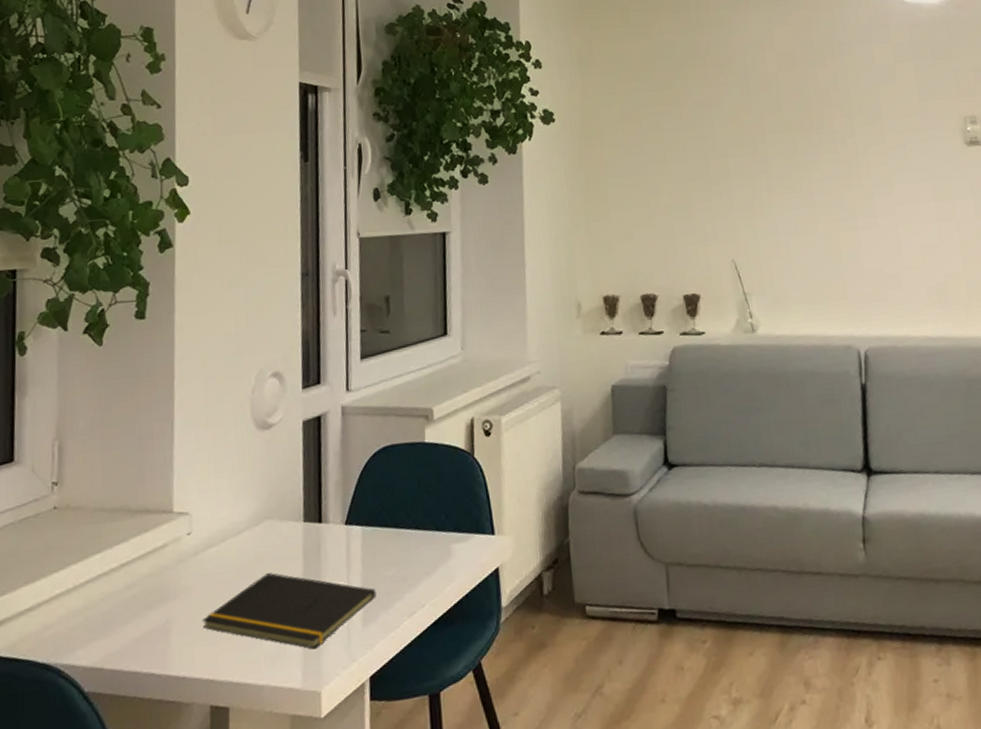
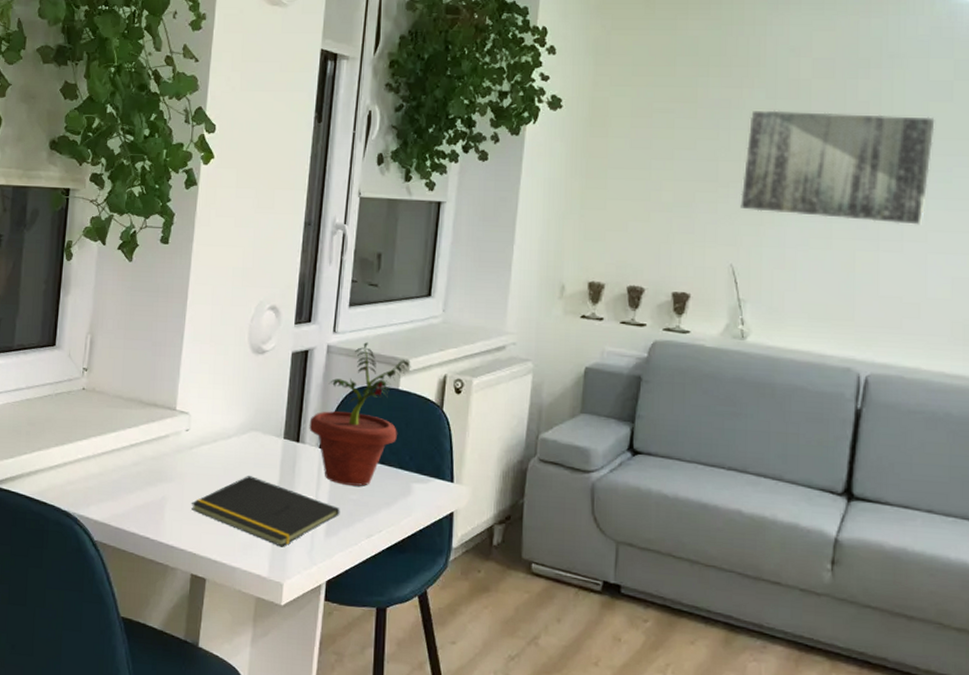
potted plant: none [330,396,435,562] -> present [309,342,411,486]
wall art: none [729,98,890,204] -> present [740,110,935,225]

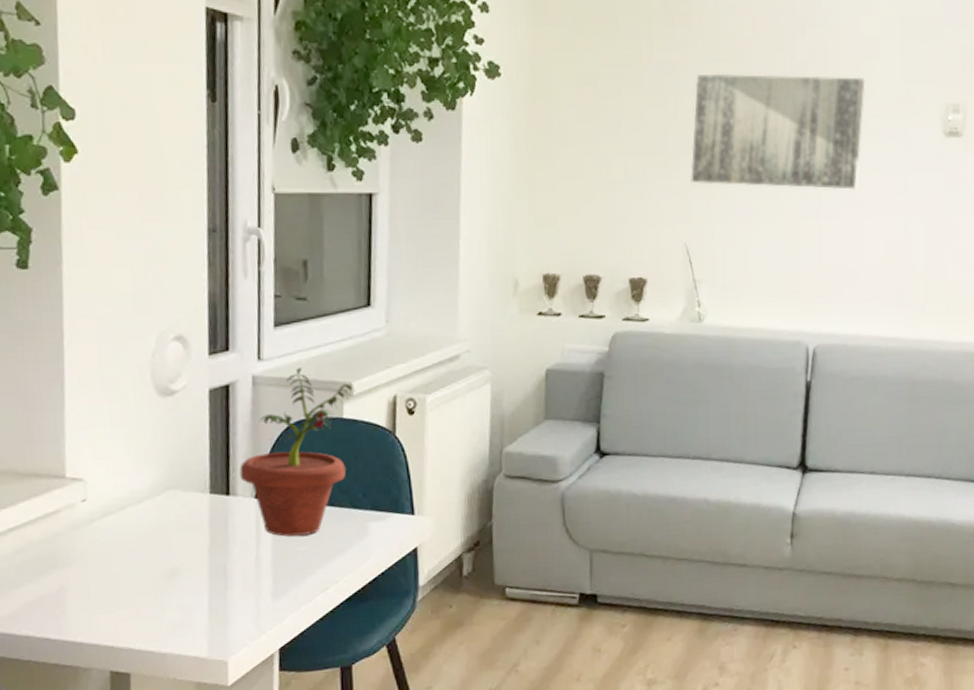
notepad: present [191,476,340,547] -> none [99,543,288,620]

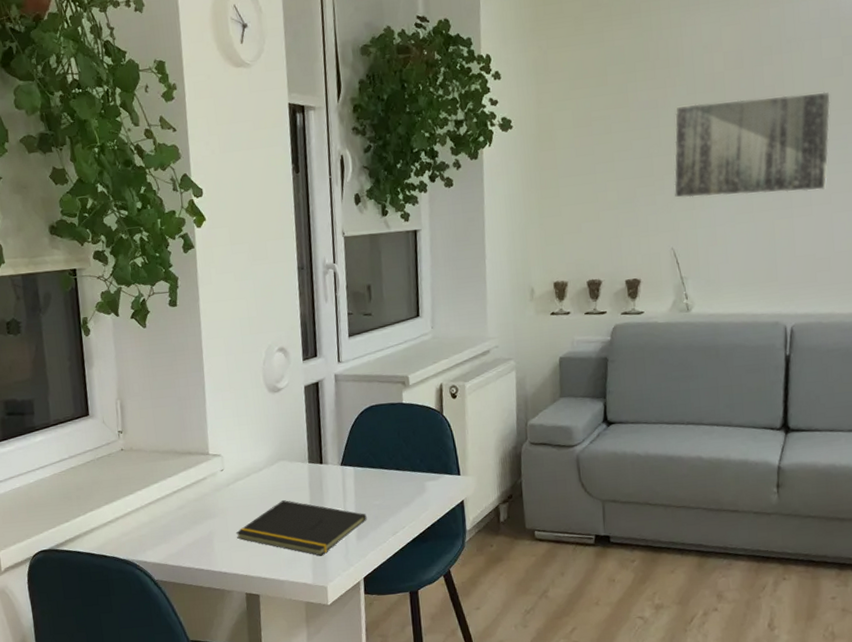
notepad: none [99,543,288,620] -> present [235,500,367,556]
potted plant: present [239,367,355,537] -> none [328,366,411,494]

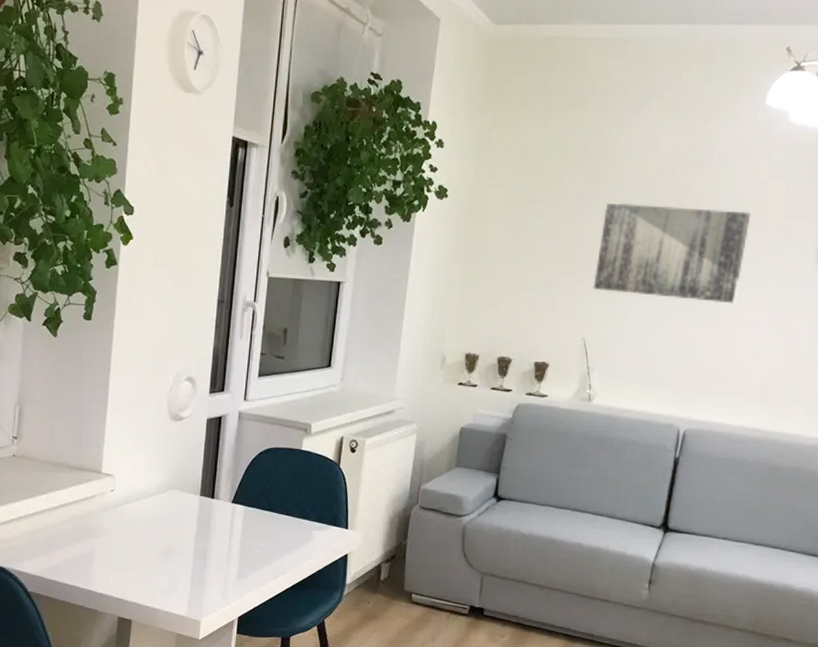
notepad: present [235,500,367,556] -> none [117,529,250,590]

